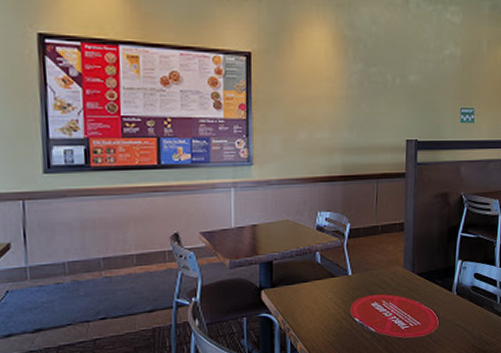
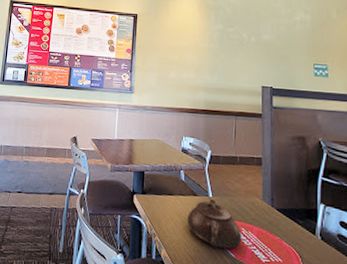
teapot: none [325,277,383,327] -> present [187,199,242,249]

